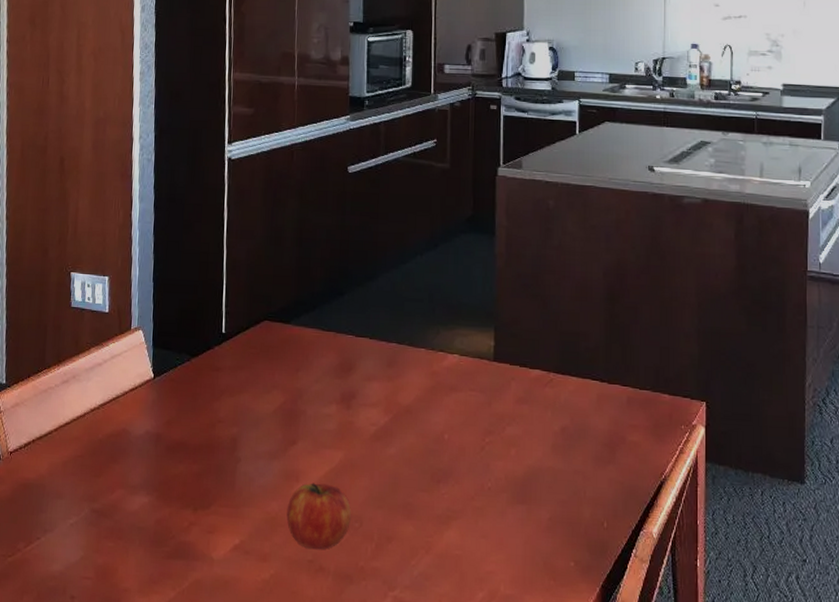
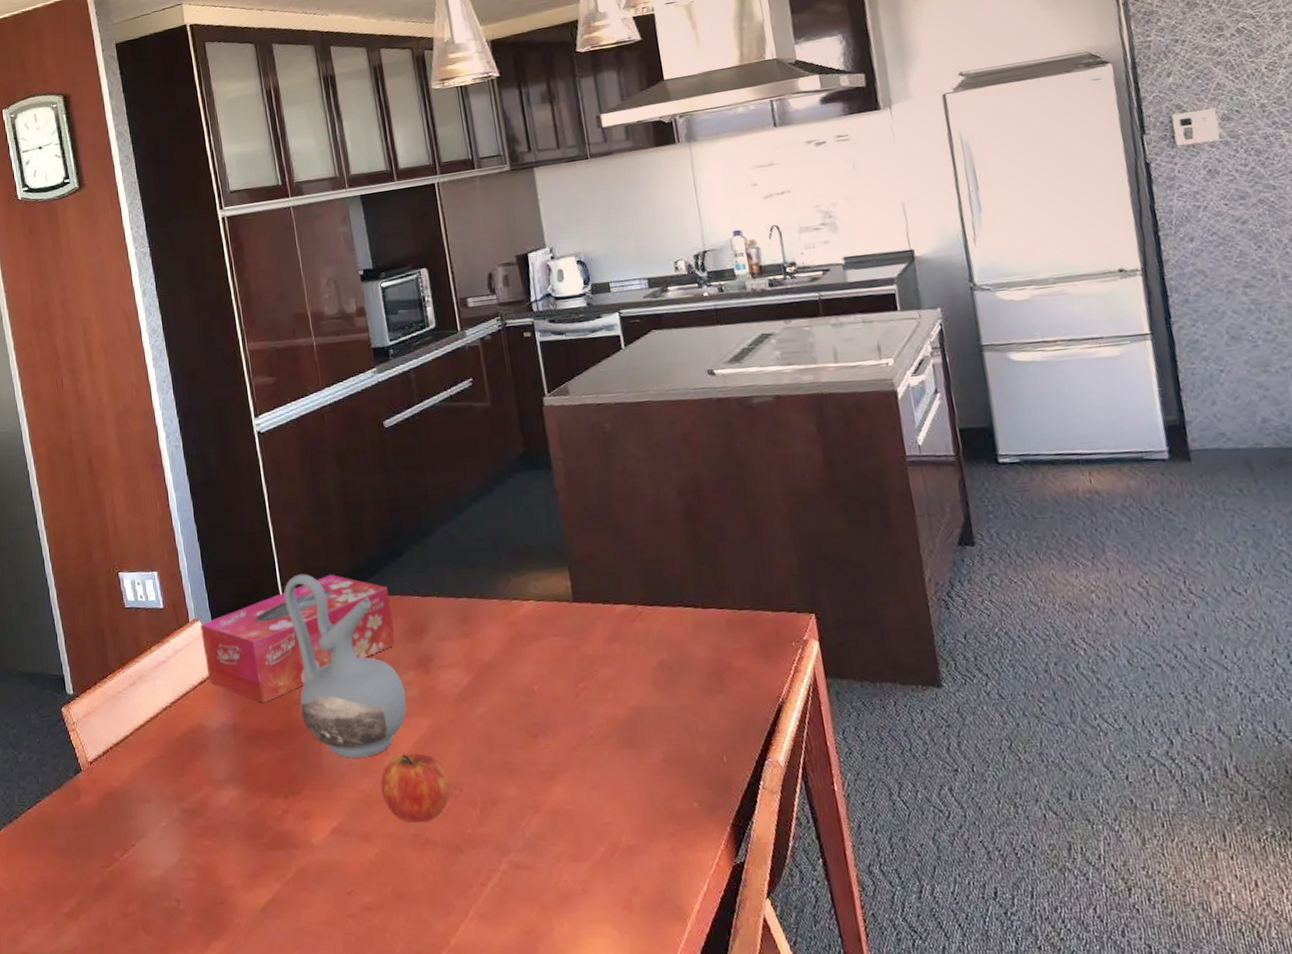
tissue box: none [140,303,326,417] -> present [200,574,397,703]
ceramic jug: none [223,298,325,481] -> present [283,574,407,758]

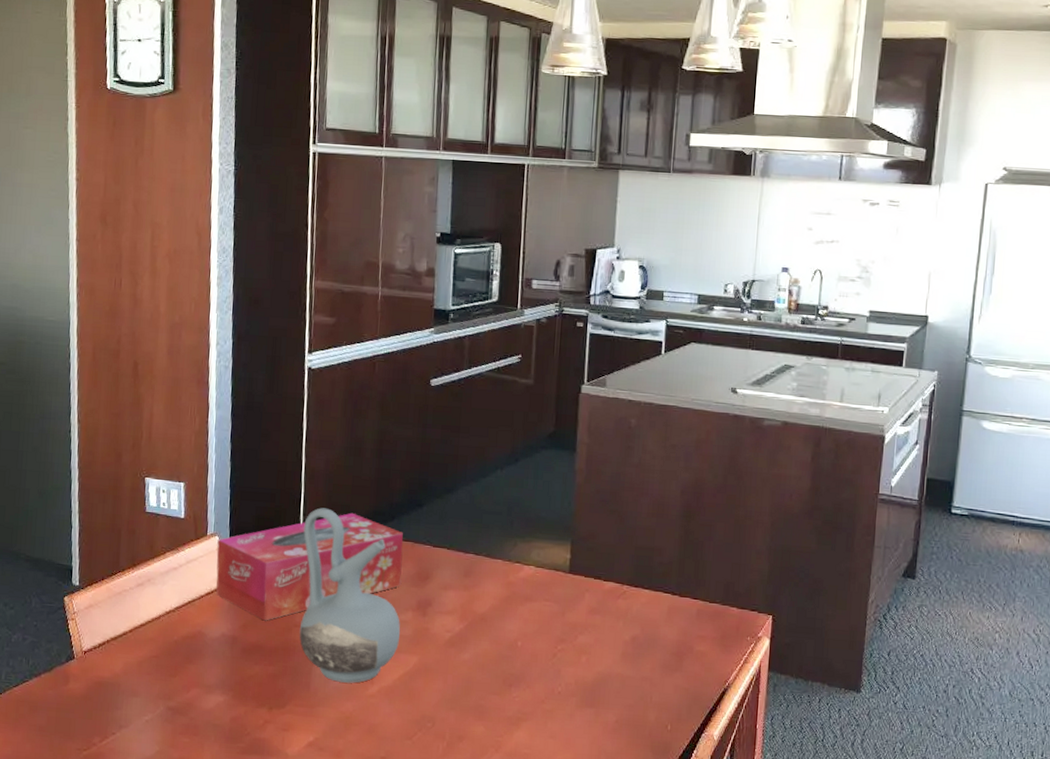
fruit: present [380,753,450,823] -> none [360,685,424,748]

